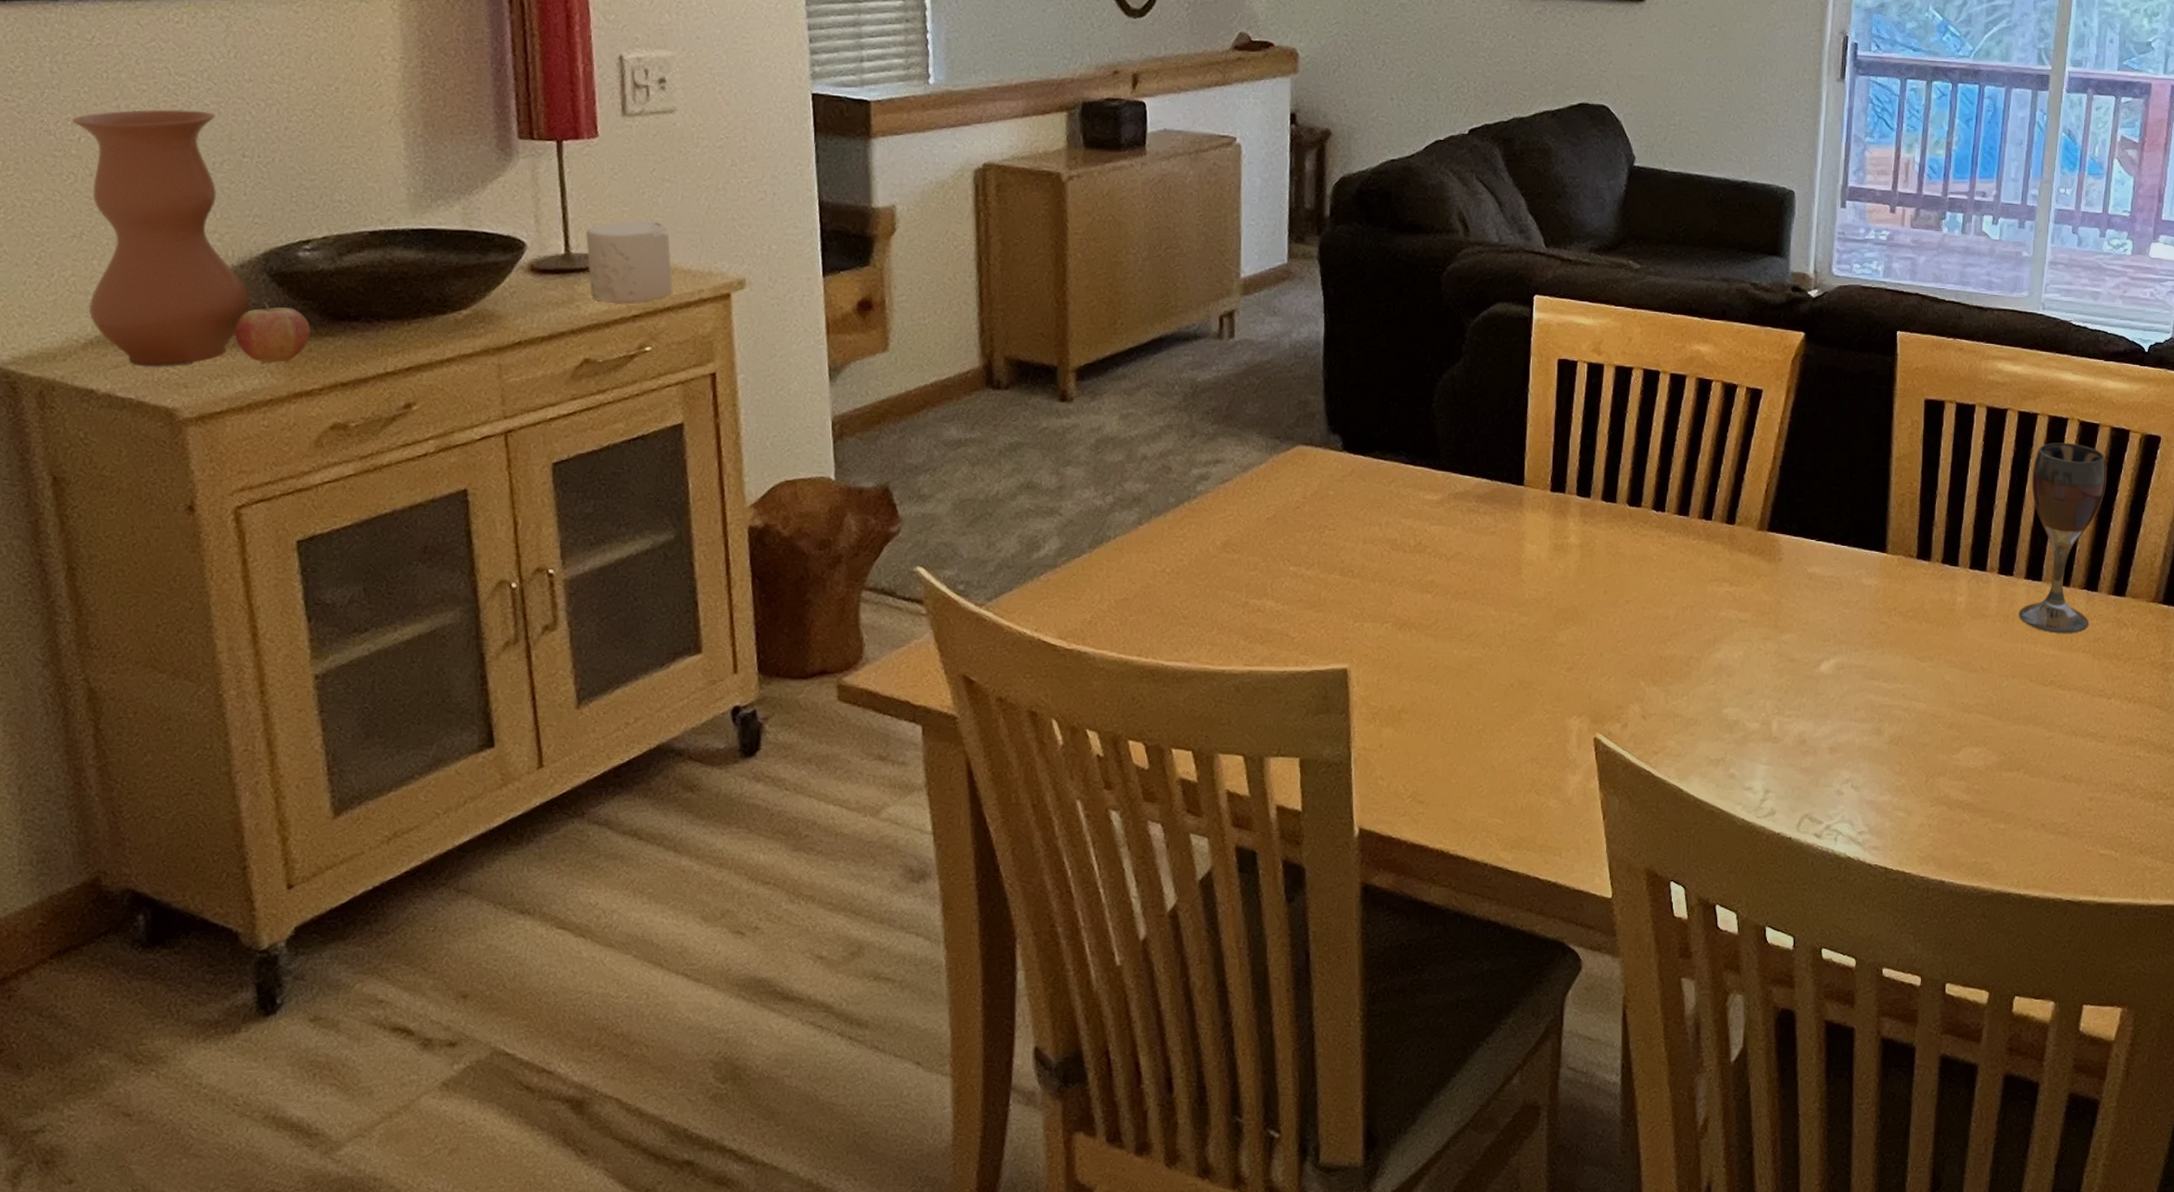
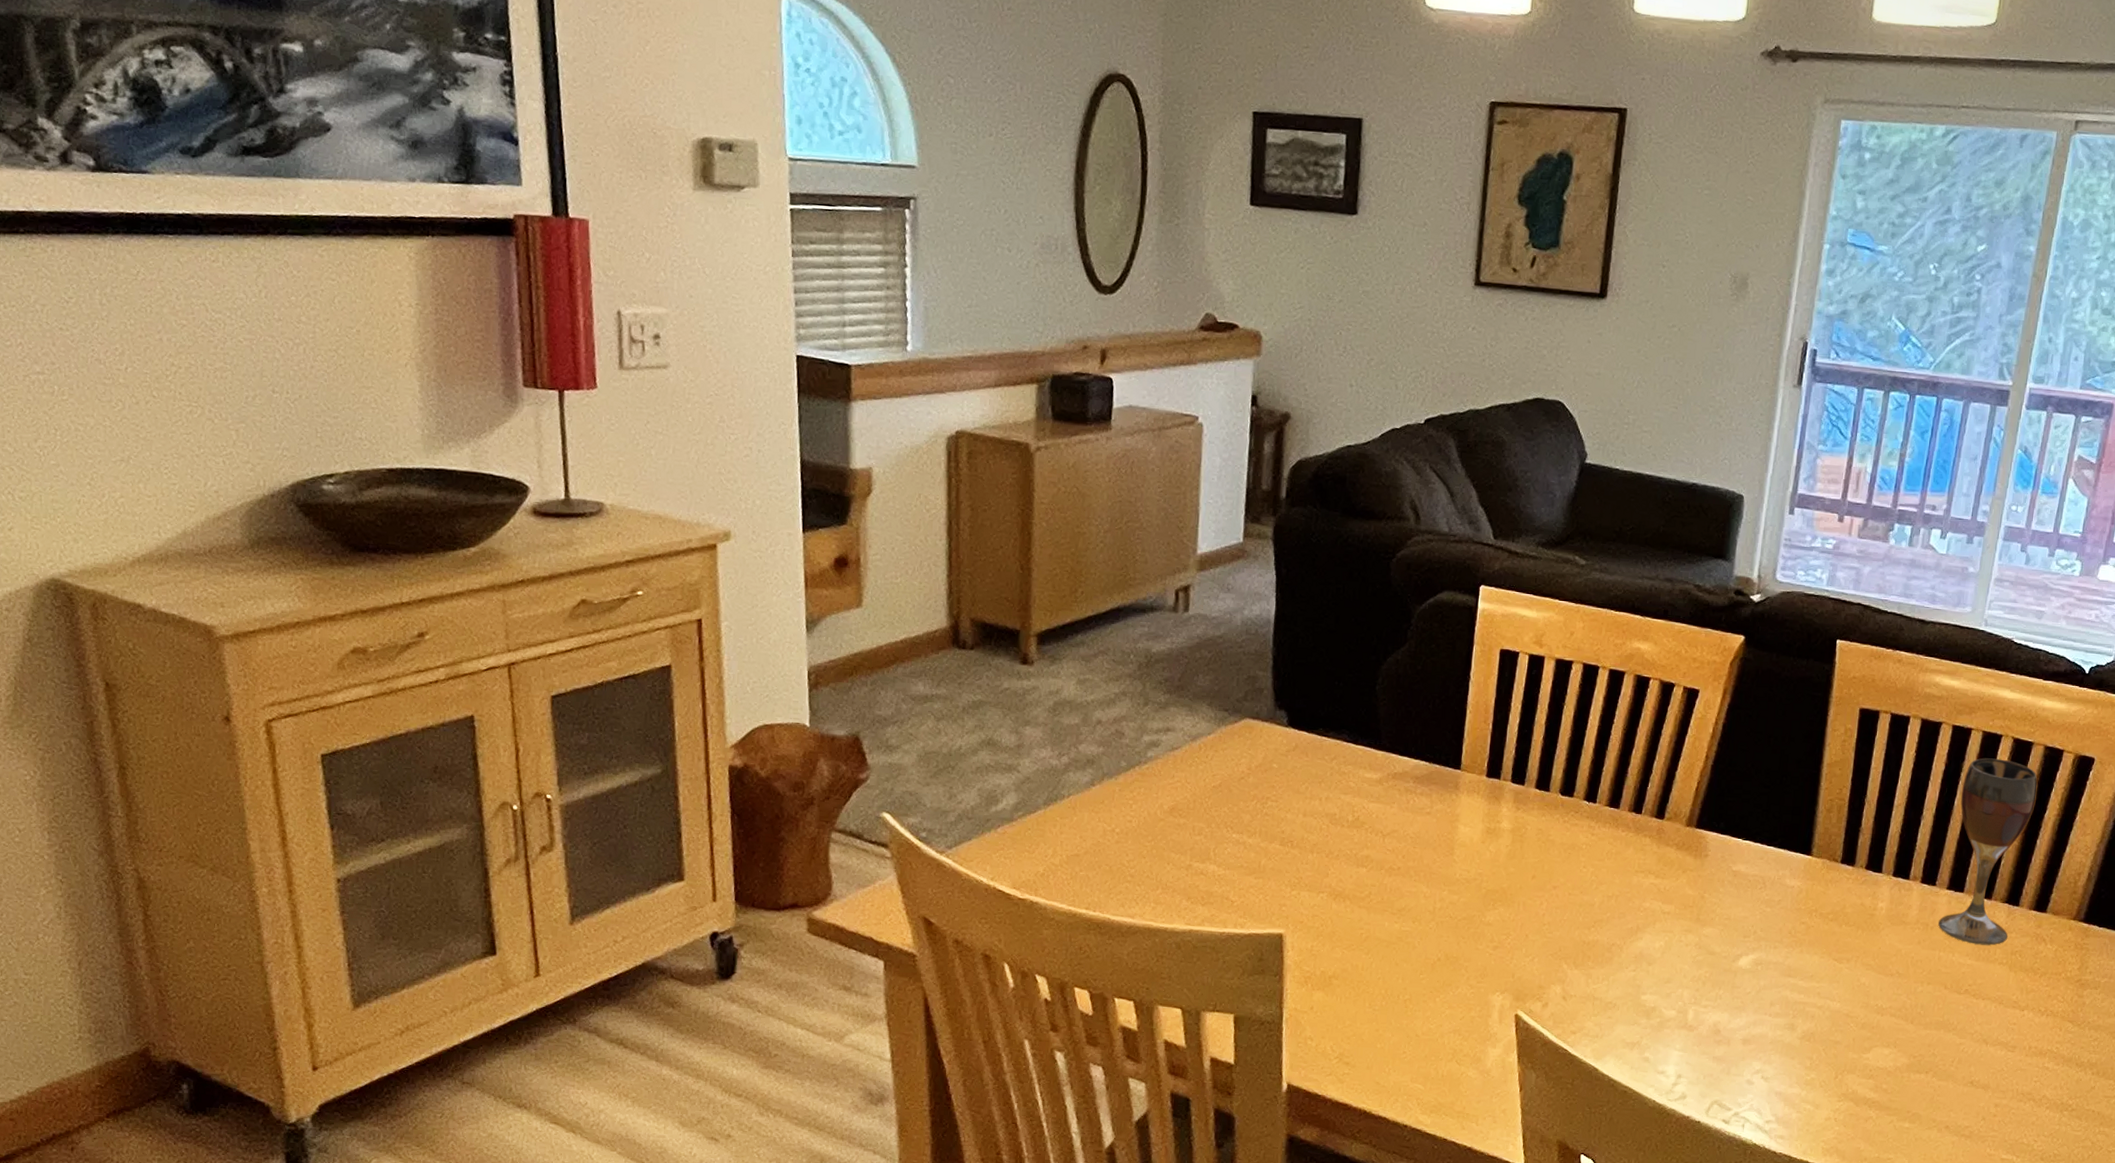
vase: present [71,109,250,367] -> none [119,343,280,586]
fruit: present [234,301,310,363] -> none [265,530,334,588]
candle: present [586,221,673,305] -> none [584,470,664,550]

